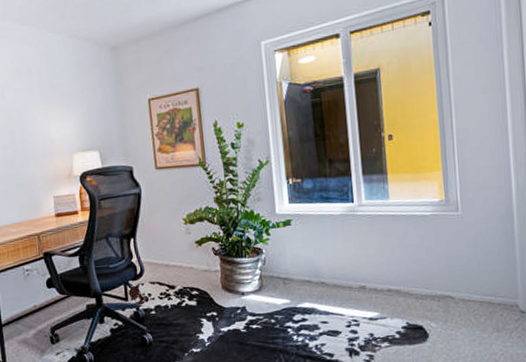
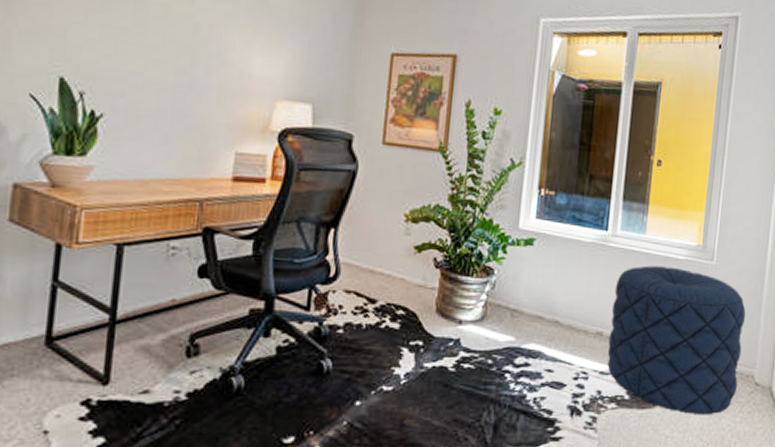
pouf: none [369,223,503,344] -> present [607,265,746,414]

